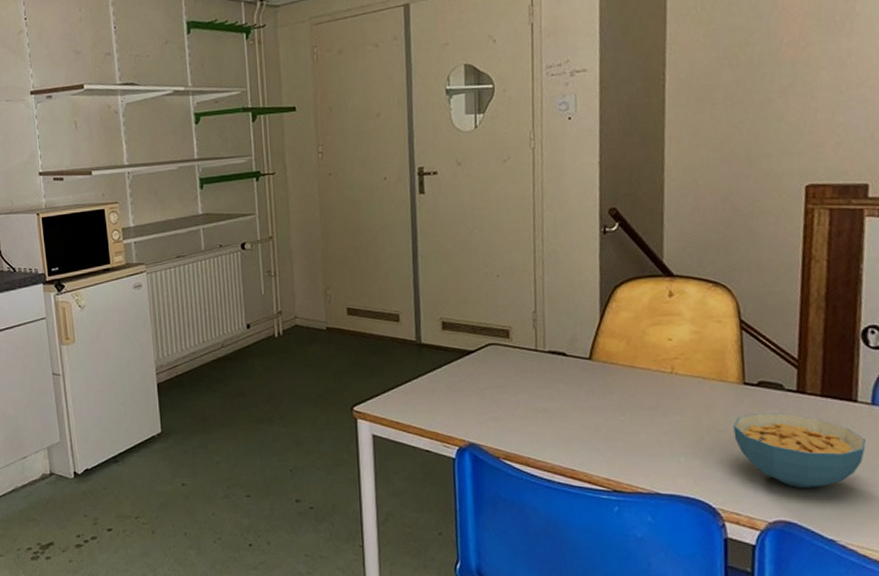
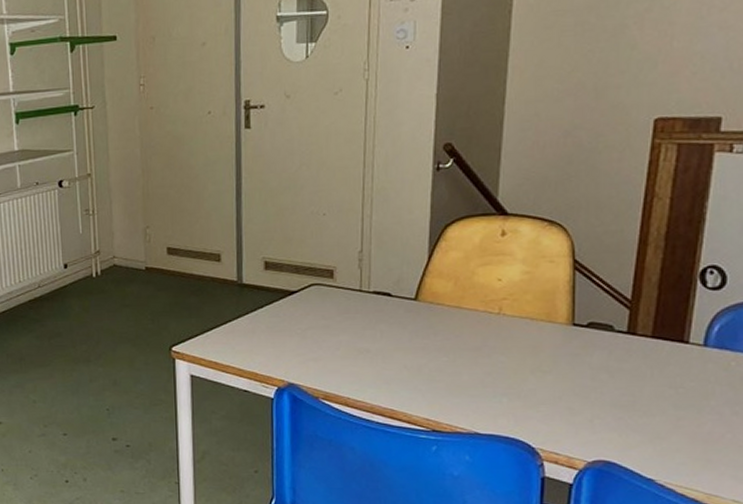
cereal bowl: present [733,413,866,489] -> none [559,354,693,429]

